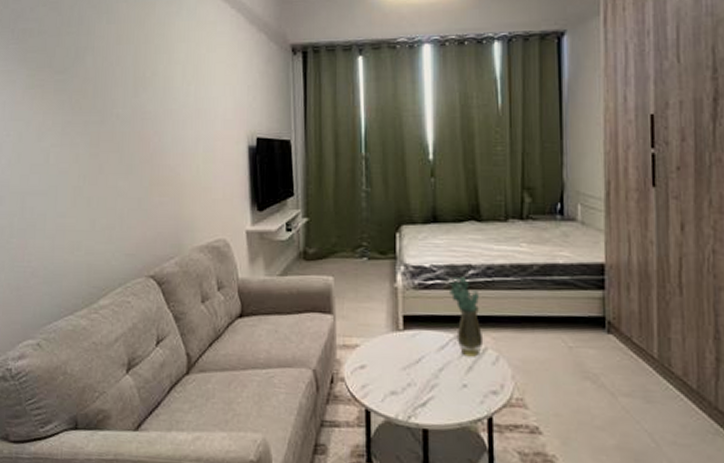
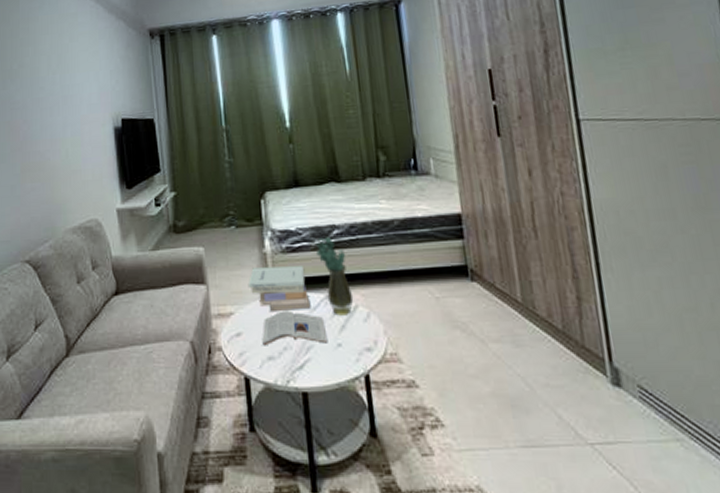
books: none [376,302,439,348] -> present [247,266,311,313]
magazine: none [386,347,454,383] -> present [262,310,328,346]

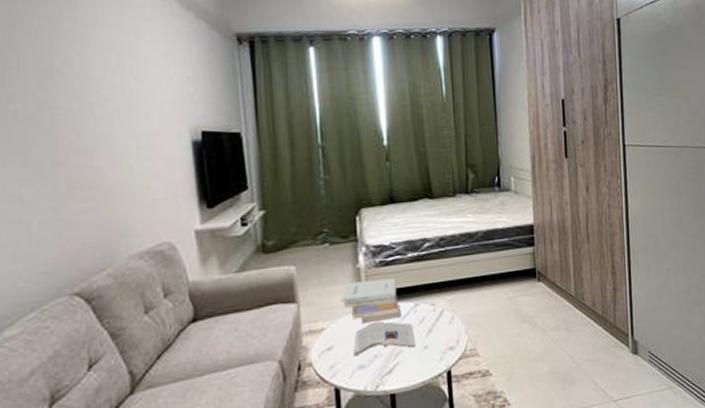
vase: present [315,235,354,316] -> none [408,248,441,321]

